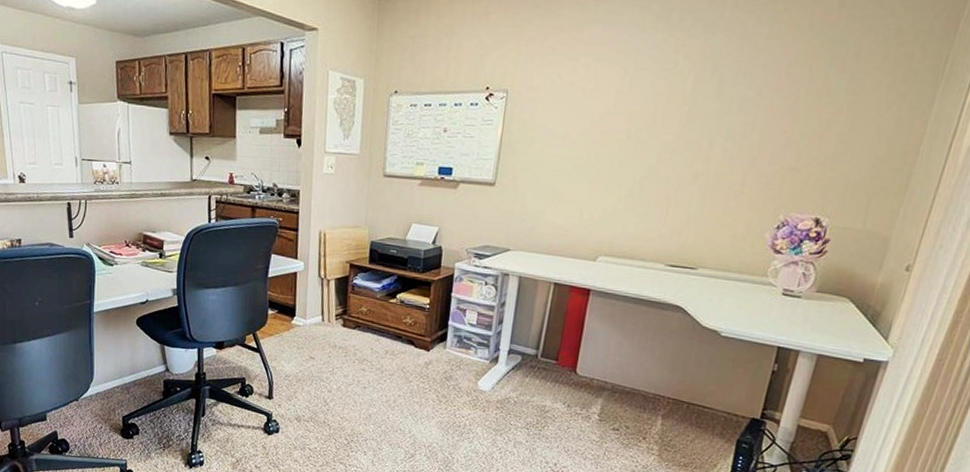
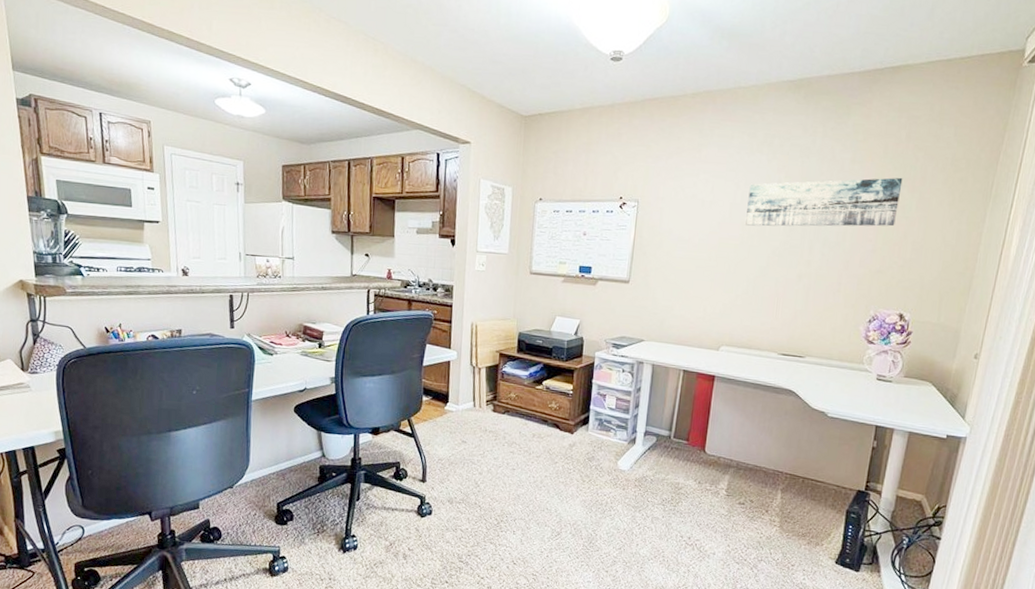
wall art: none [632,54,831,118] -> present [744,177,903,227]

